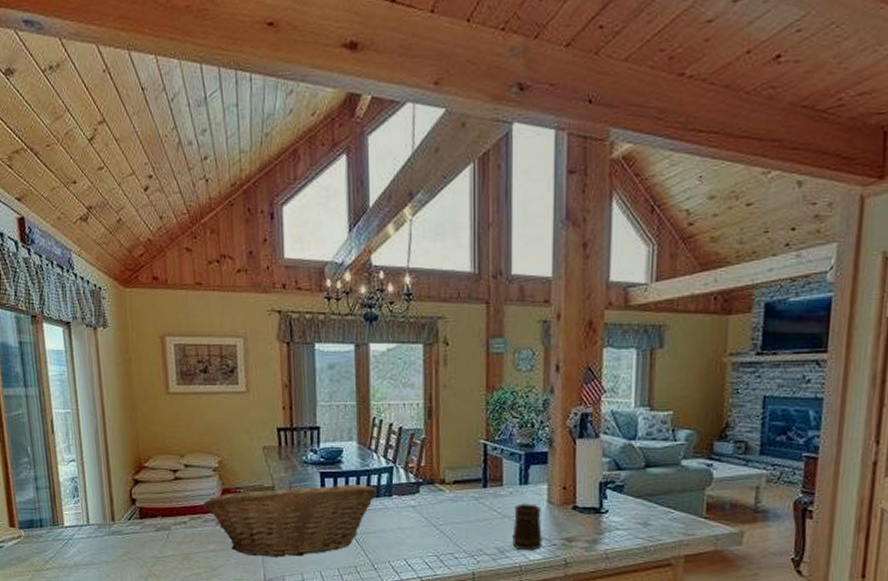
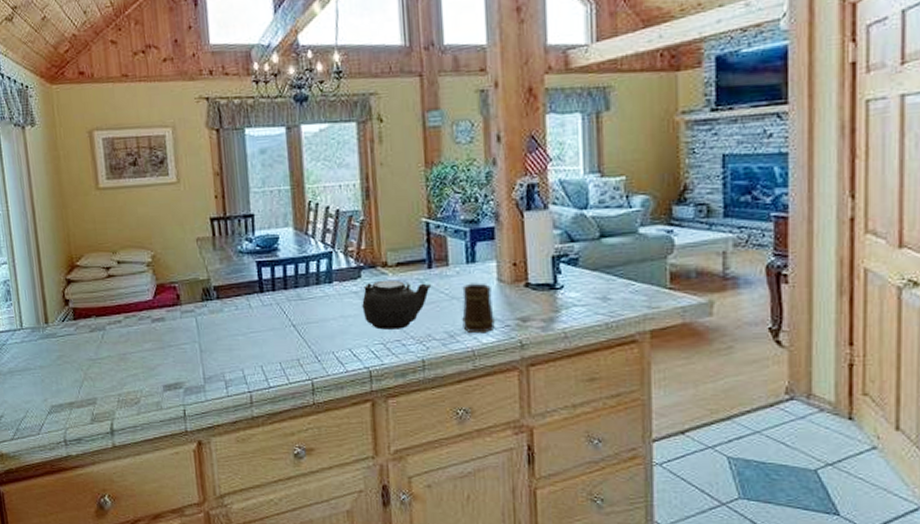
fruit basket: present [203,482,377,557] -> none [138,271,317,354]
teapot: none [419,496,486,543] -> present [362,279,432,330]

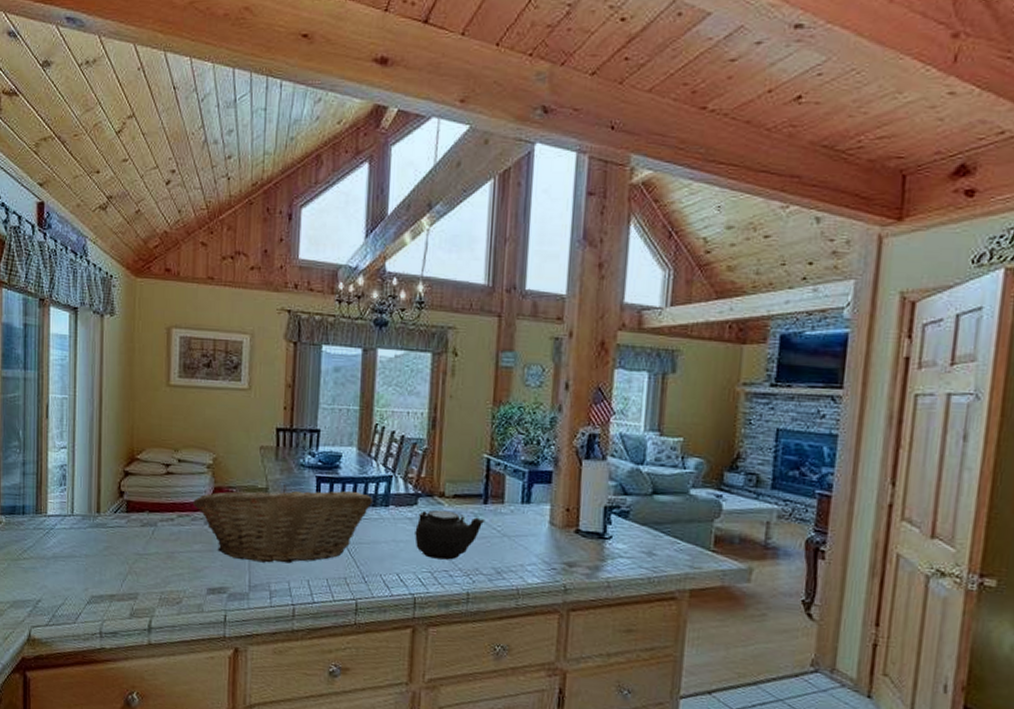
fruit basket: none [138,271,317,354] -> present [193,485,374,564]
mug: present [462,283,496,334] -> none [510,523,543,574]

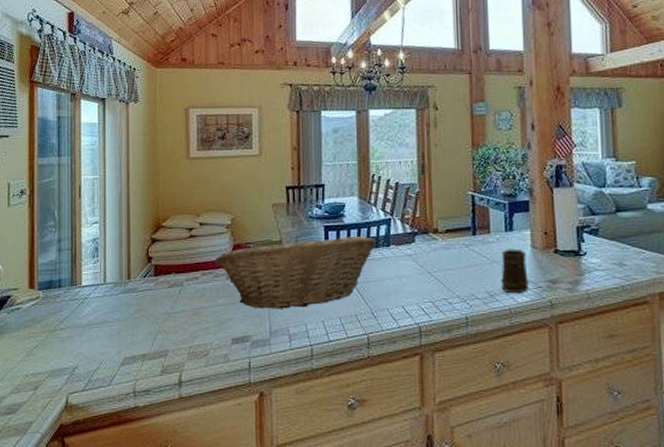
teapot: present [415,509,485,560] -> none [415,244,476,289]
mug: none [510,523,543,574] -> present [501,249,530,294]

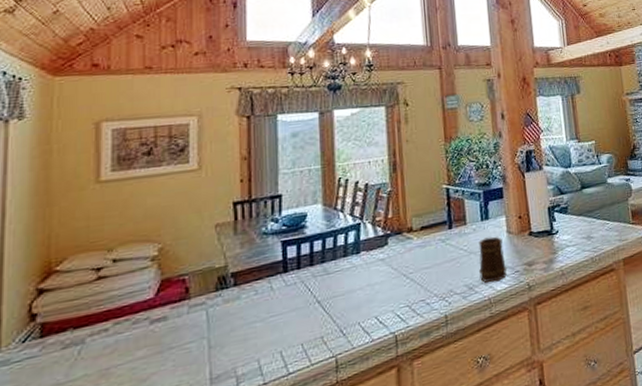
fruit basket: present [215,235,376,309] -> none [134,246,344,353]

